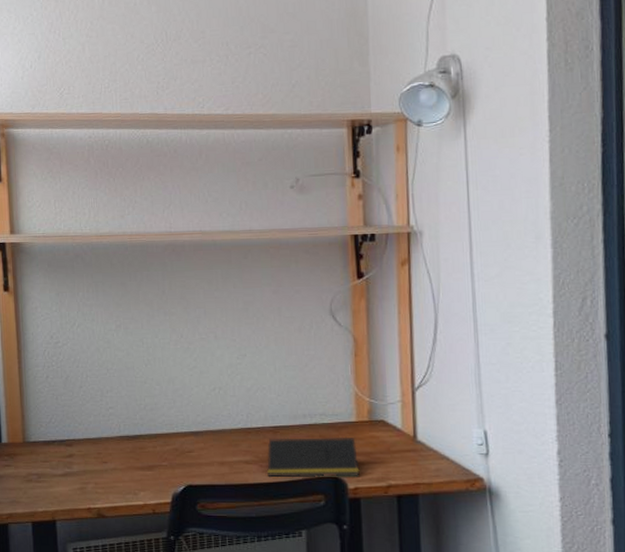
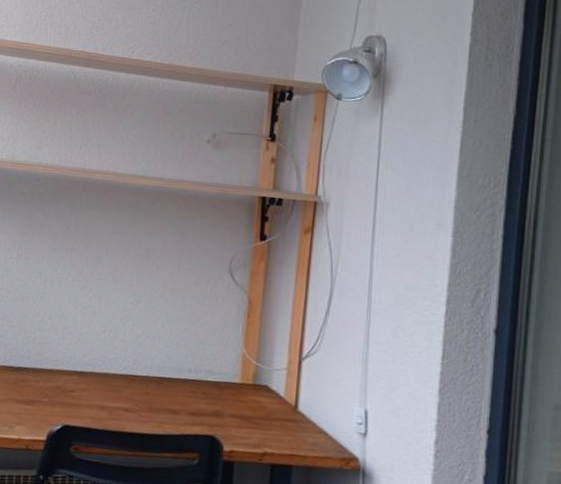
notepad: present [267,436,360,478] -> none [145,389,238,440]

